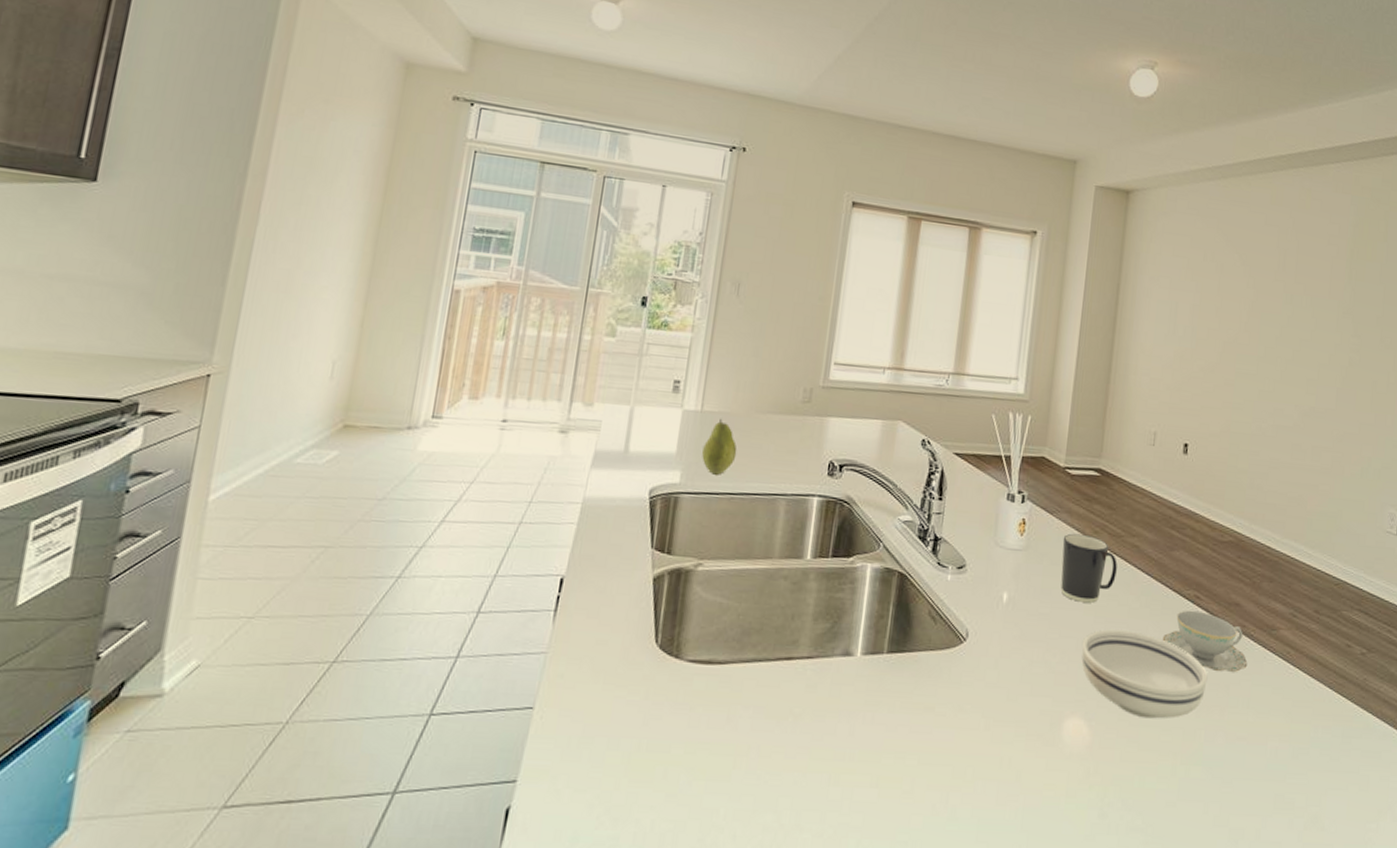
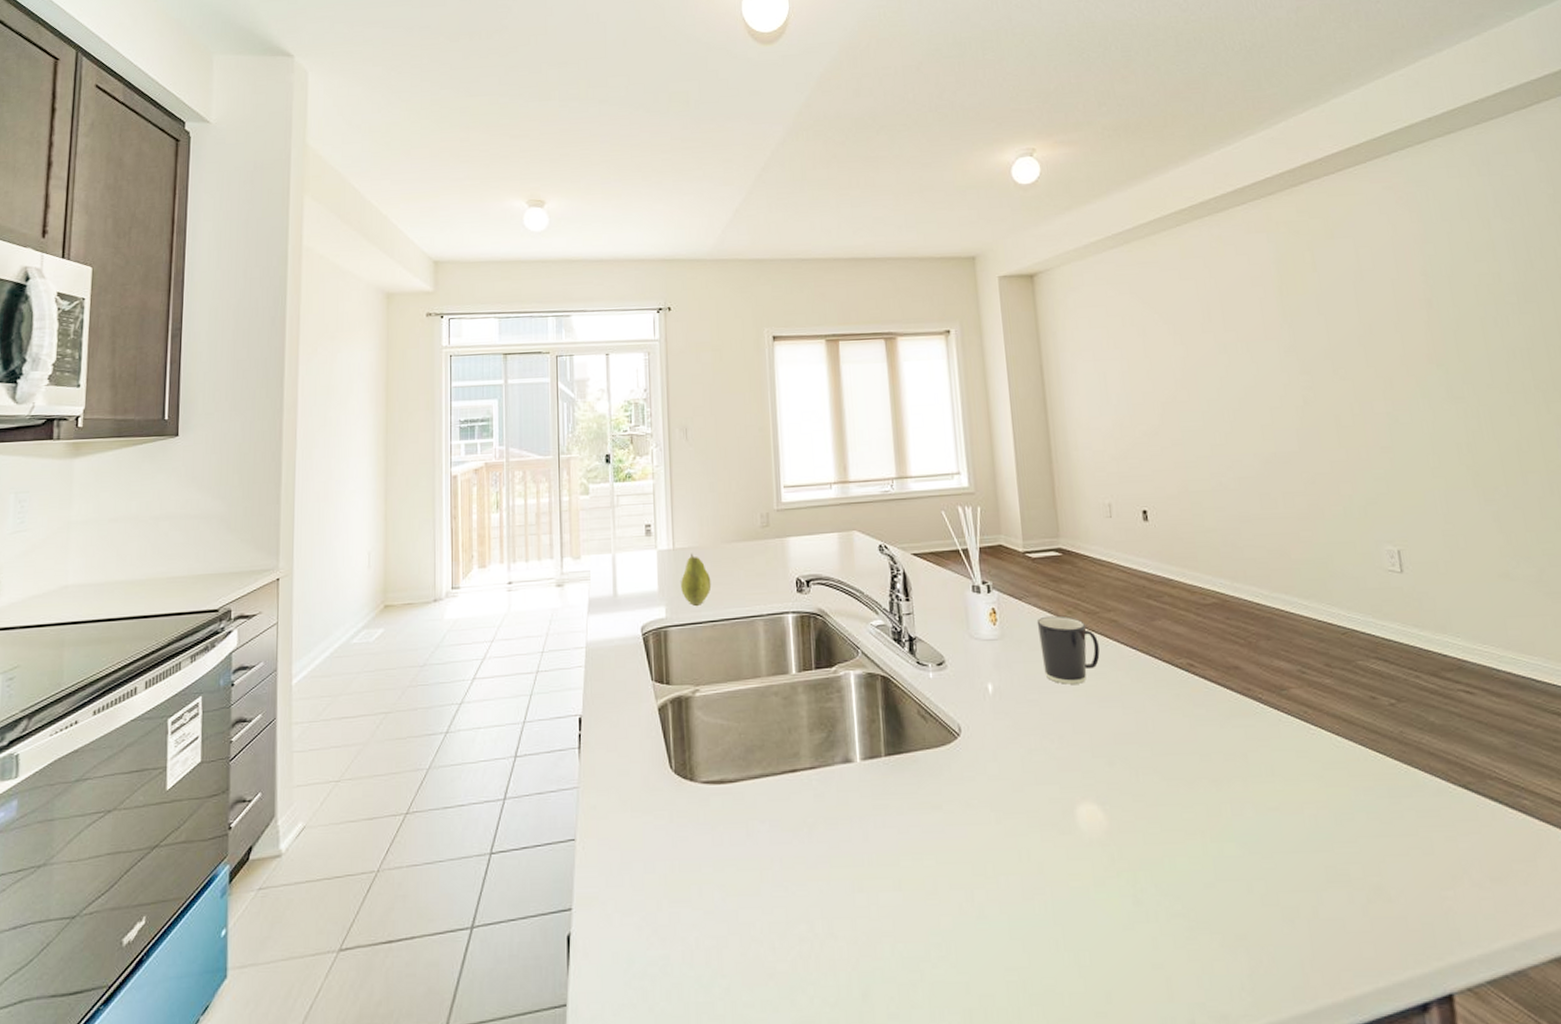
bowl: present [1081,629,1208,719] -> none [1078,708,1222,797]
teacup: present [1162,610,1248,673] -> none [1162,679,1262,740]

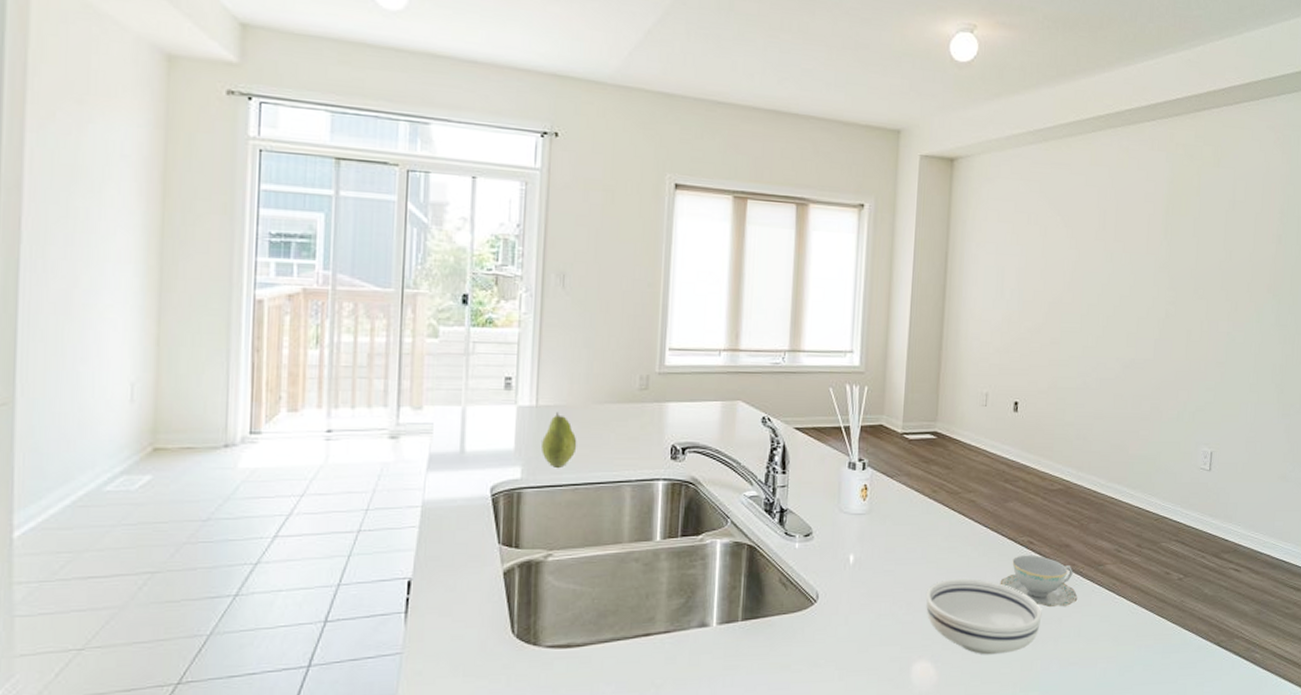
mug: present [1036,615,1100,684] -> none [903,494,956,557]
bowl: none [1078,708,1222,797] -> present [925,578,1042,655]
teacup: none [1162,679,1262,740] -> present [1000,555,1078,607]

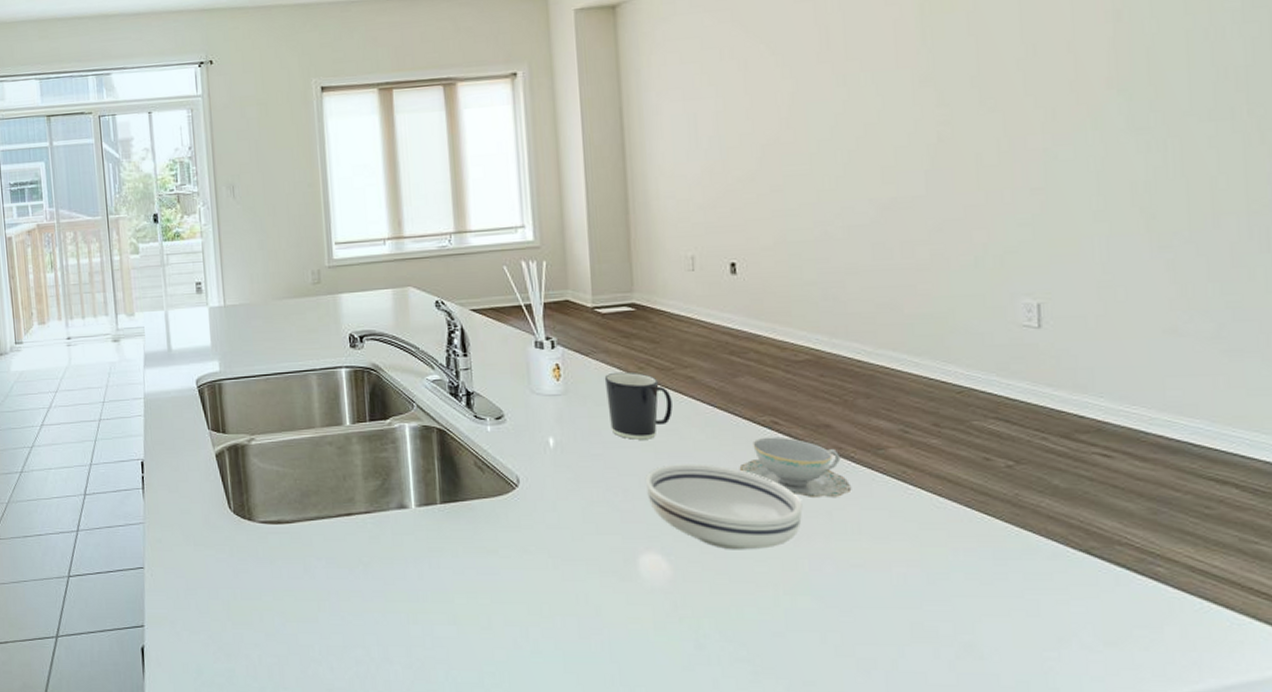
fruit: present [542,411,577,467] -> none [233,309,264,360]
mug: none [903,494,956,557] -> present [604,372,673,440]

